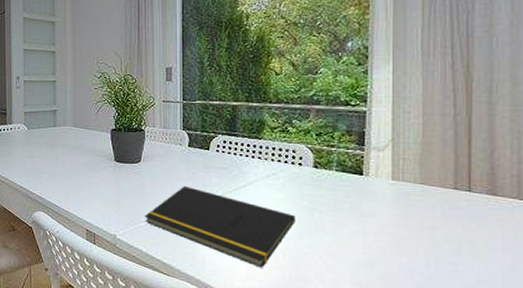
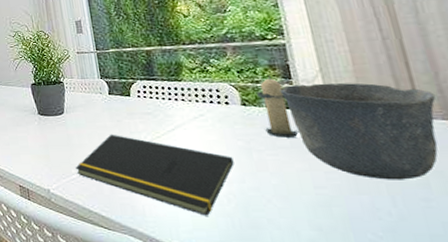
candle: none [329,139,360,201] -> present [255,74,300,138]
cup: none [351,152,487,246] -> present [280,83,438,180]

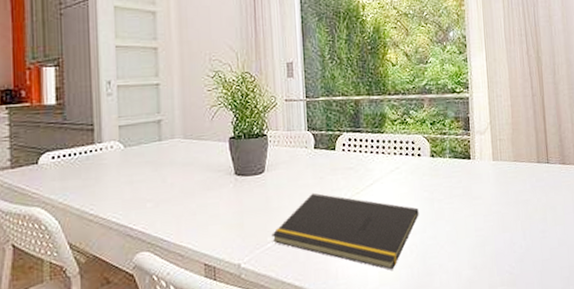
candle: present [255,74,300,138] -> none [442,126,470,187]
cup: present [280,83,438,180] -> none [460,134,558,218]

